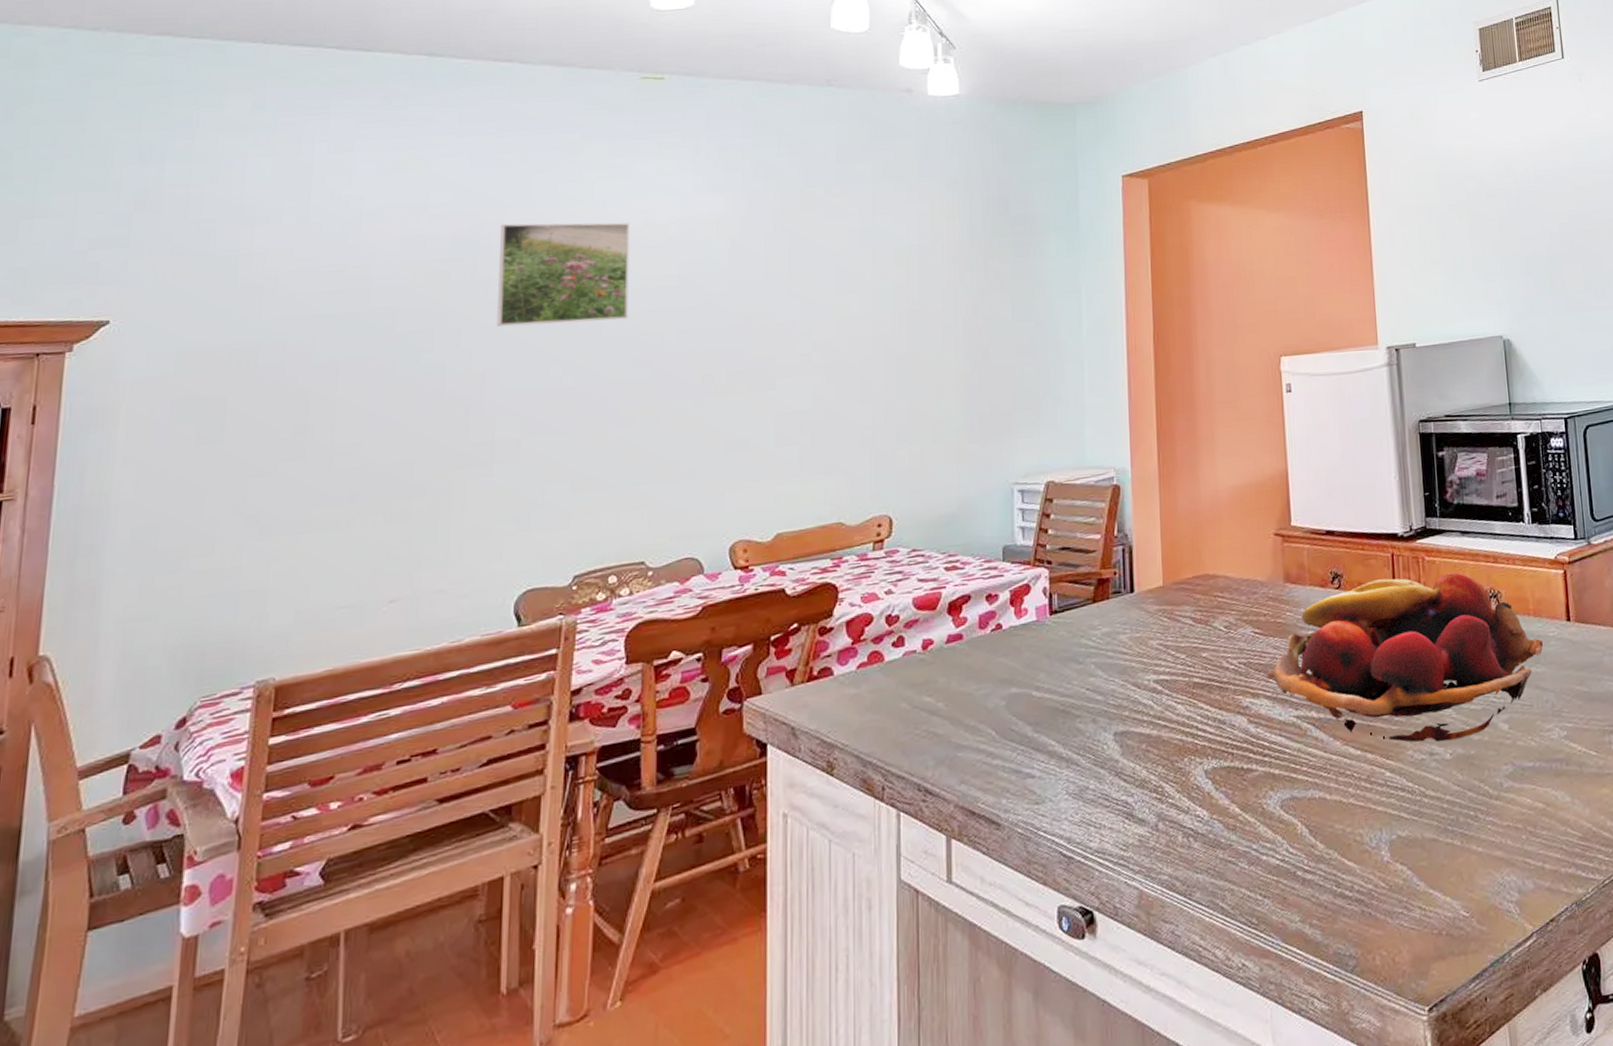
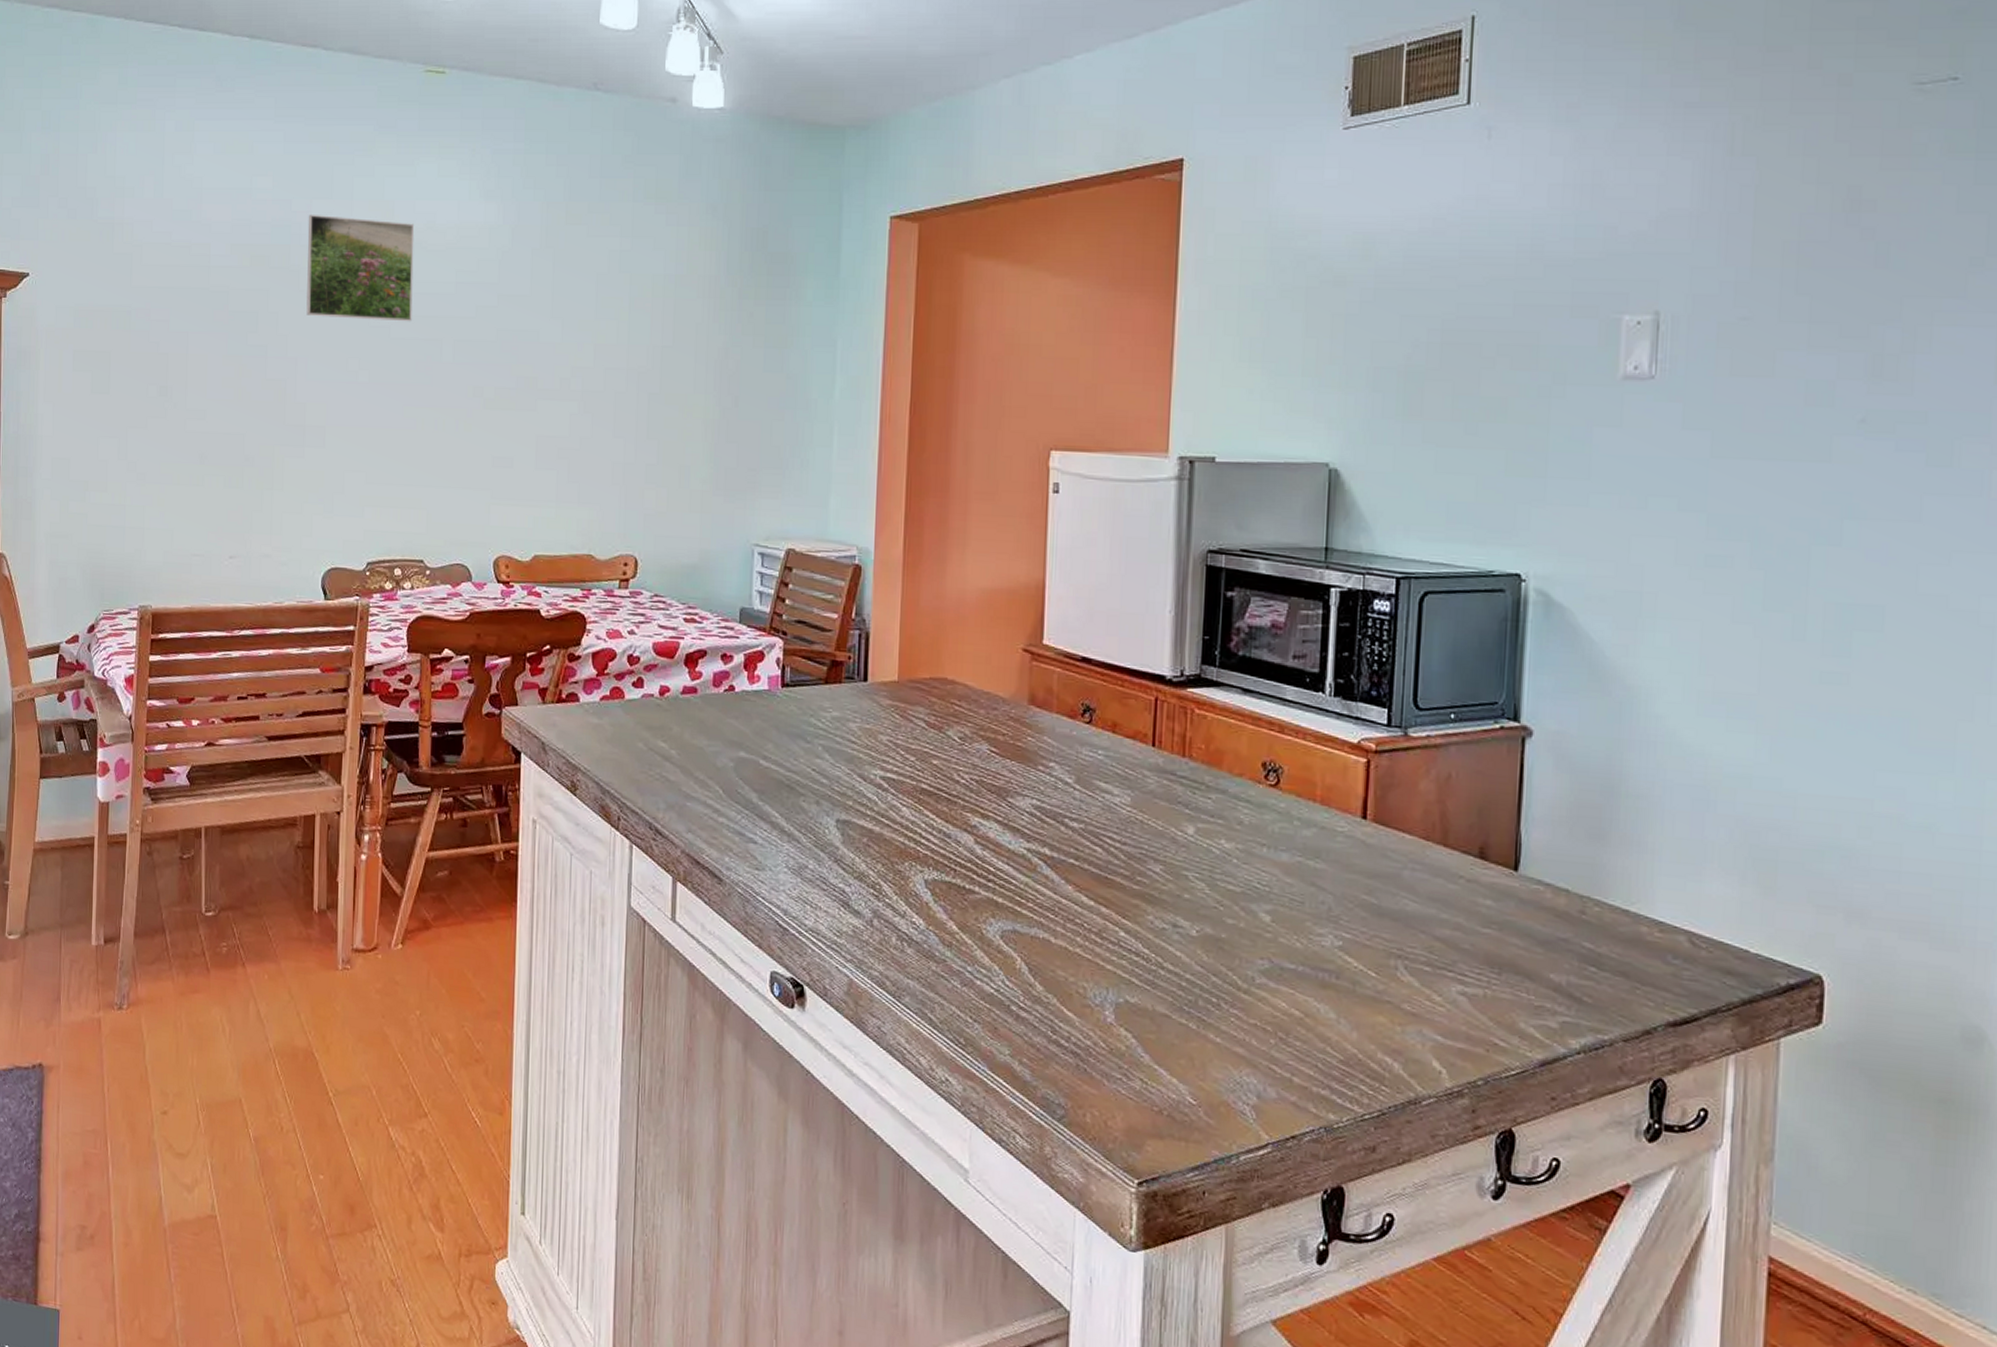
fruit basket: present [1265,572,1544,742] -> none [998,722,1328,918]

